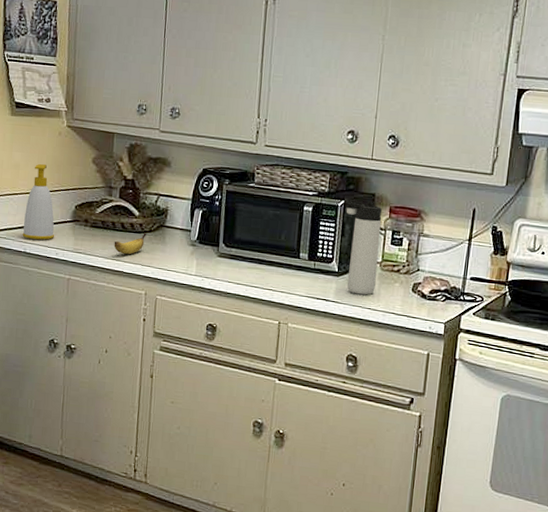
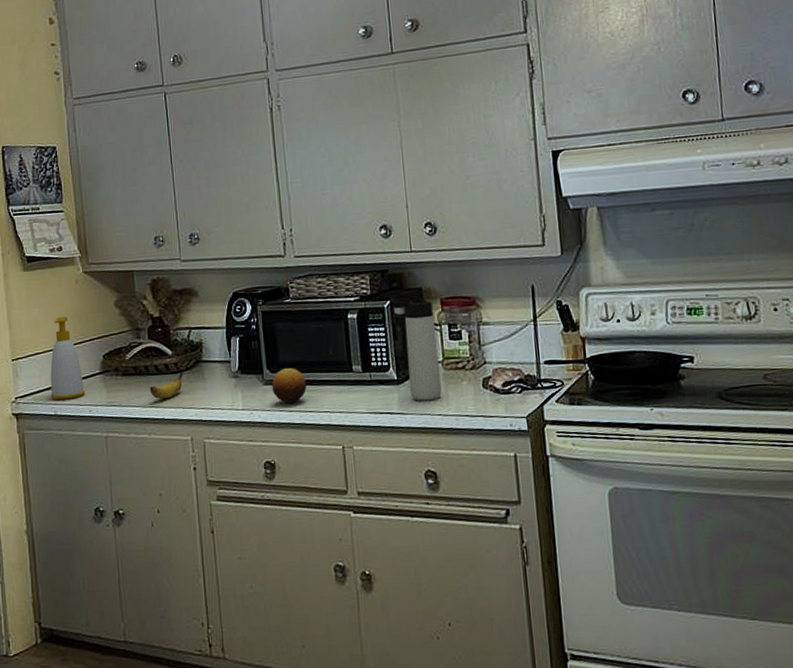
fruit: none [224,244,256,277] -> present [271,367,306,404]

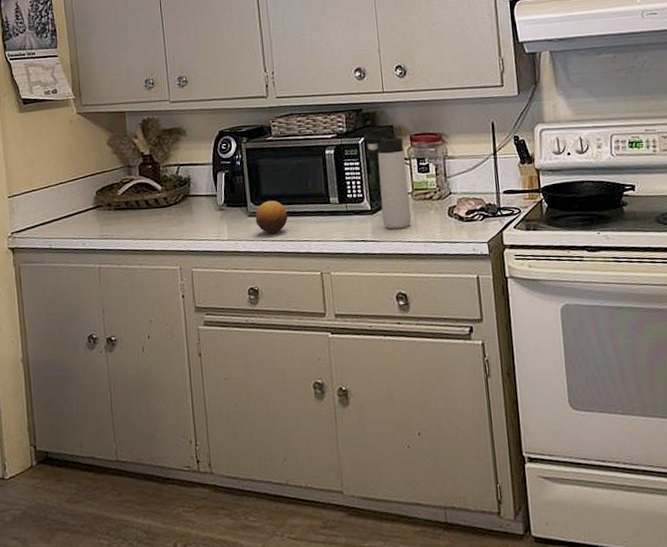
soap bottle: present [50,317,86,400] -> none [45,155,80,234]
banana: present [150,372,183,400] -> none [140,206,172,232]

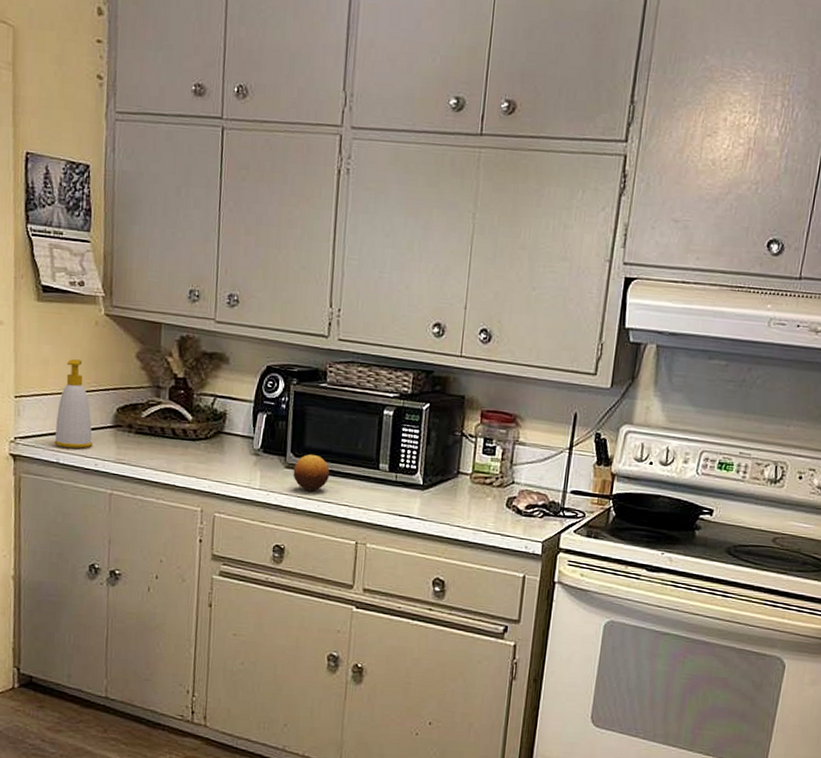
soap bottle: none [45,155,80,234] -> present [54,359,94,449]
thermos bottle: present [363,133,411,229] -> none [428,401,472,511]

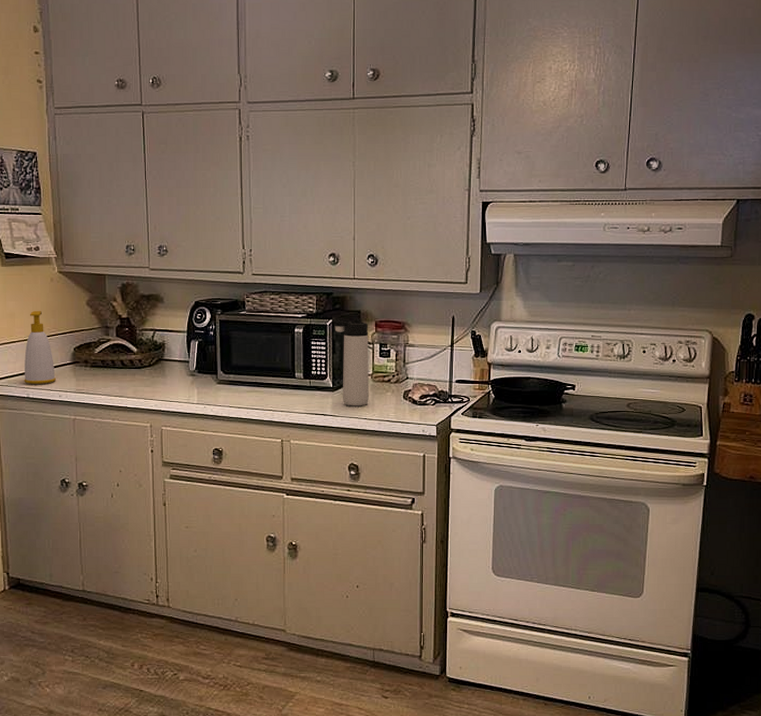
fruit: present [293,454,329,491] -> none [224,370,254,401]
thermos bottle: none [428,401,472,511] -> present [331,317,369,406]

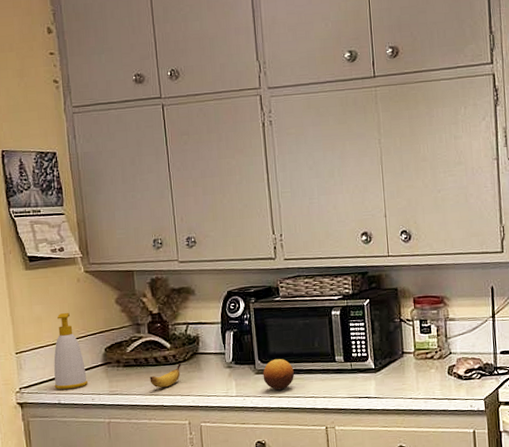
banana: none [115,368,146,390] -> present [149,363,181,388]
fruit: none [224,370,254,401] -> present [263,358,294,390]
thermos bottle: present [331,317,369,406] -> none [368,296,413,387]

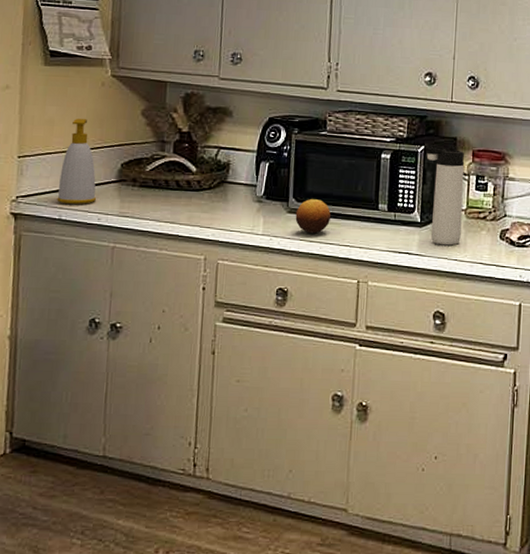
banana: present [149,363,181,388] -> none [167,191,205,216]
thermos bottle: none [368,296,413,387] -> present [423,143,465,246]

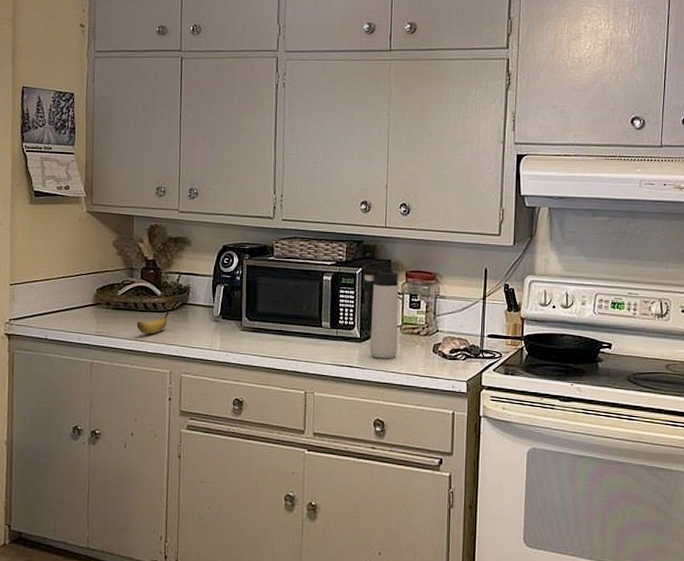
soap bottle: present [57,119,97,204] -> none [43,250,77,325]
banana: none [167,191,205,216] -> present [136,312,169,335]
fruit: present [295,198,331,234] -> none [248,317,279,349]

